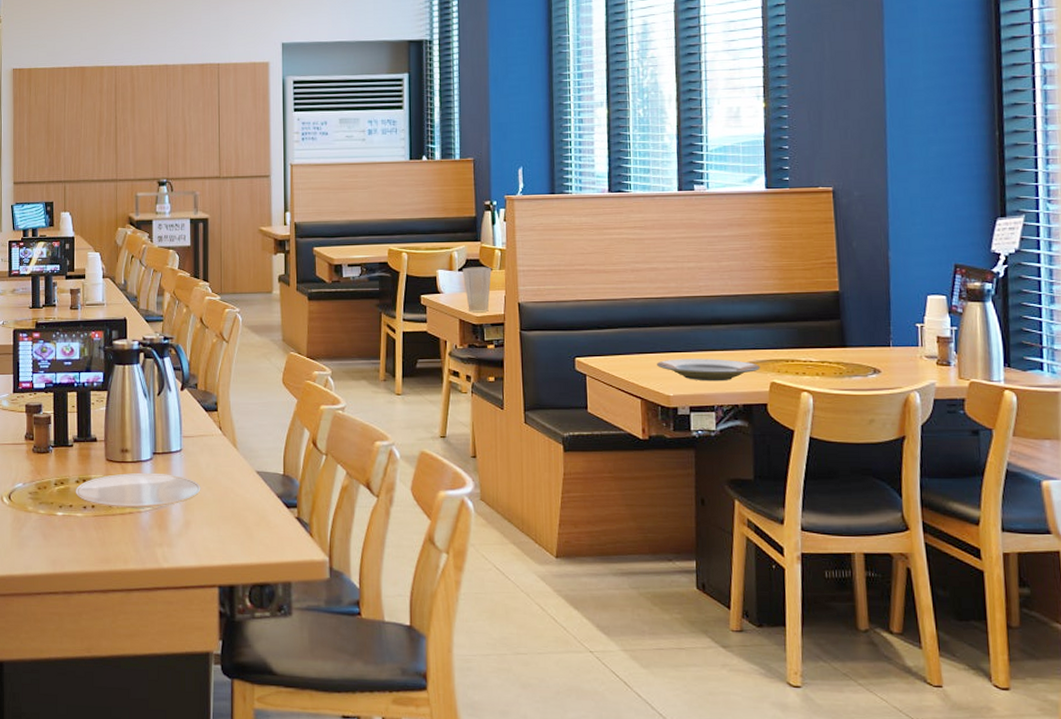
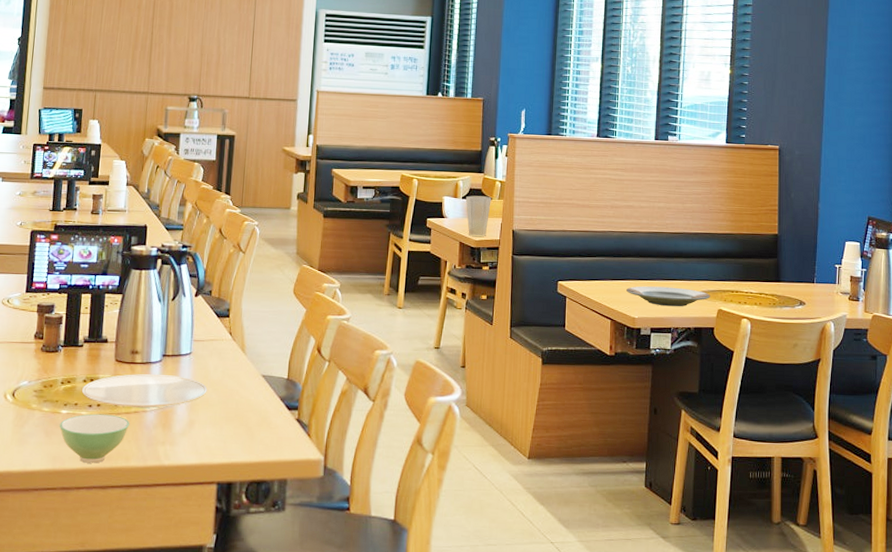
bowl: none [56,515,126,567] -> present [59,413,130,463]

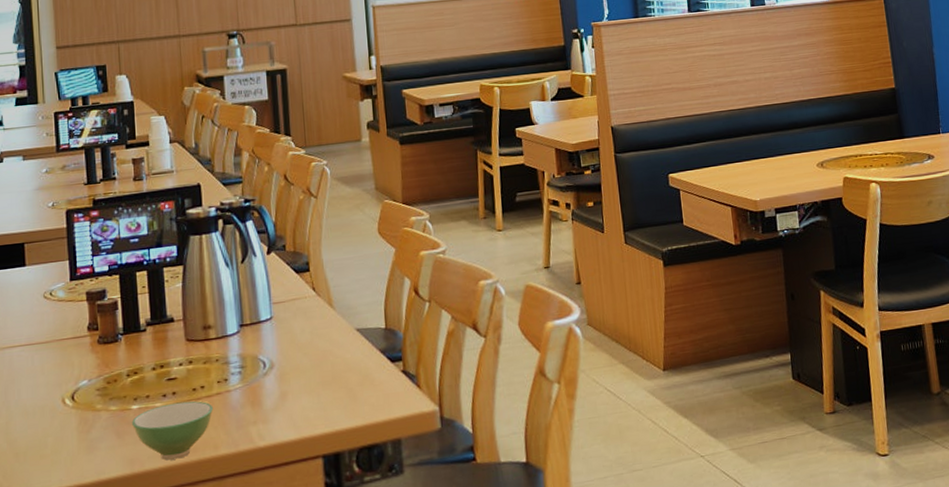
plate: present [81,373,207,408] -> none [151,345,297,392]
cup: present [465,195,491,237] -> none [554,94,584,141]
plate: present [625,286,711,307] -> none [742,160,834,183]

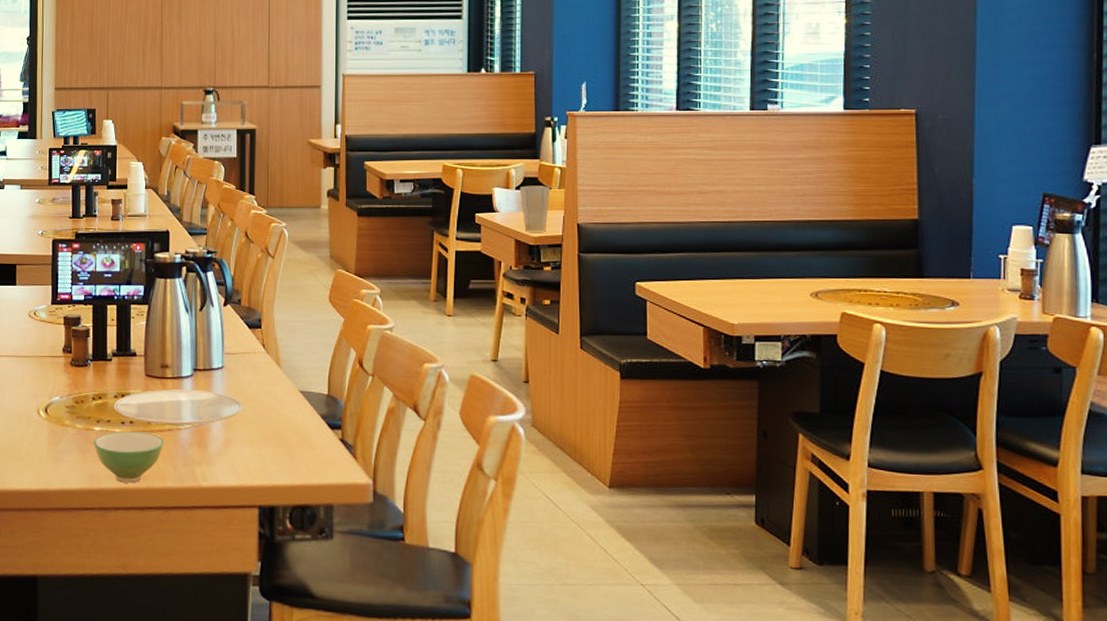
plate: none [151,345,297,392] -> present [113,389,243,426]
cup: none [554,94,584,141] -> present [519,185,550,233]

